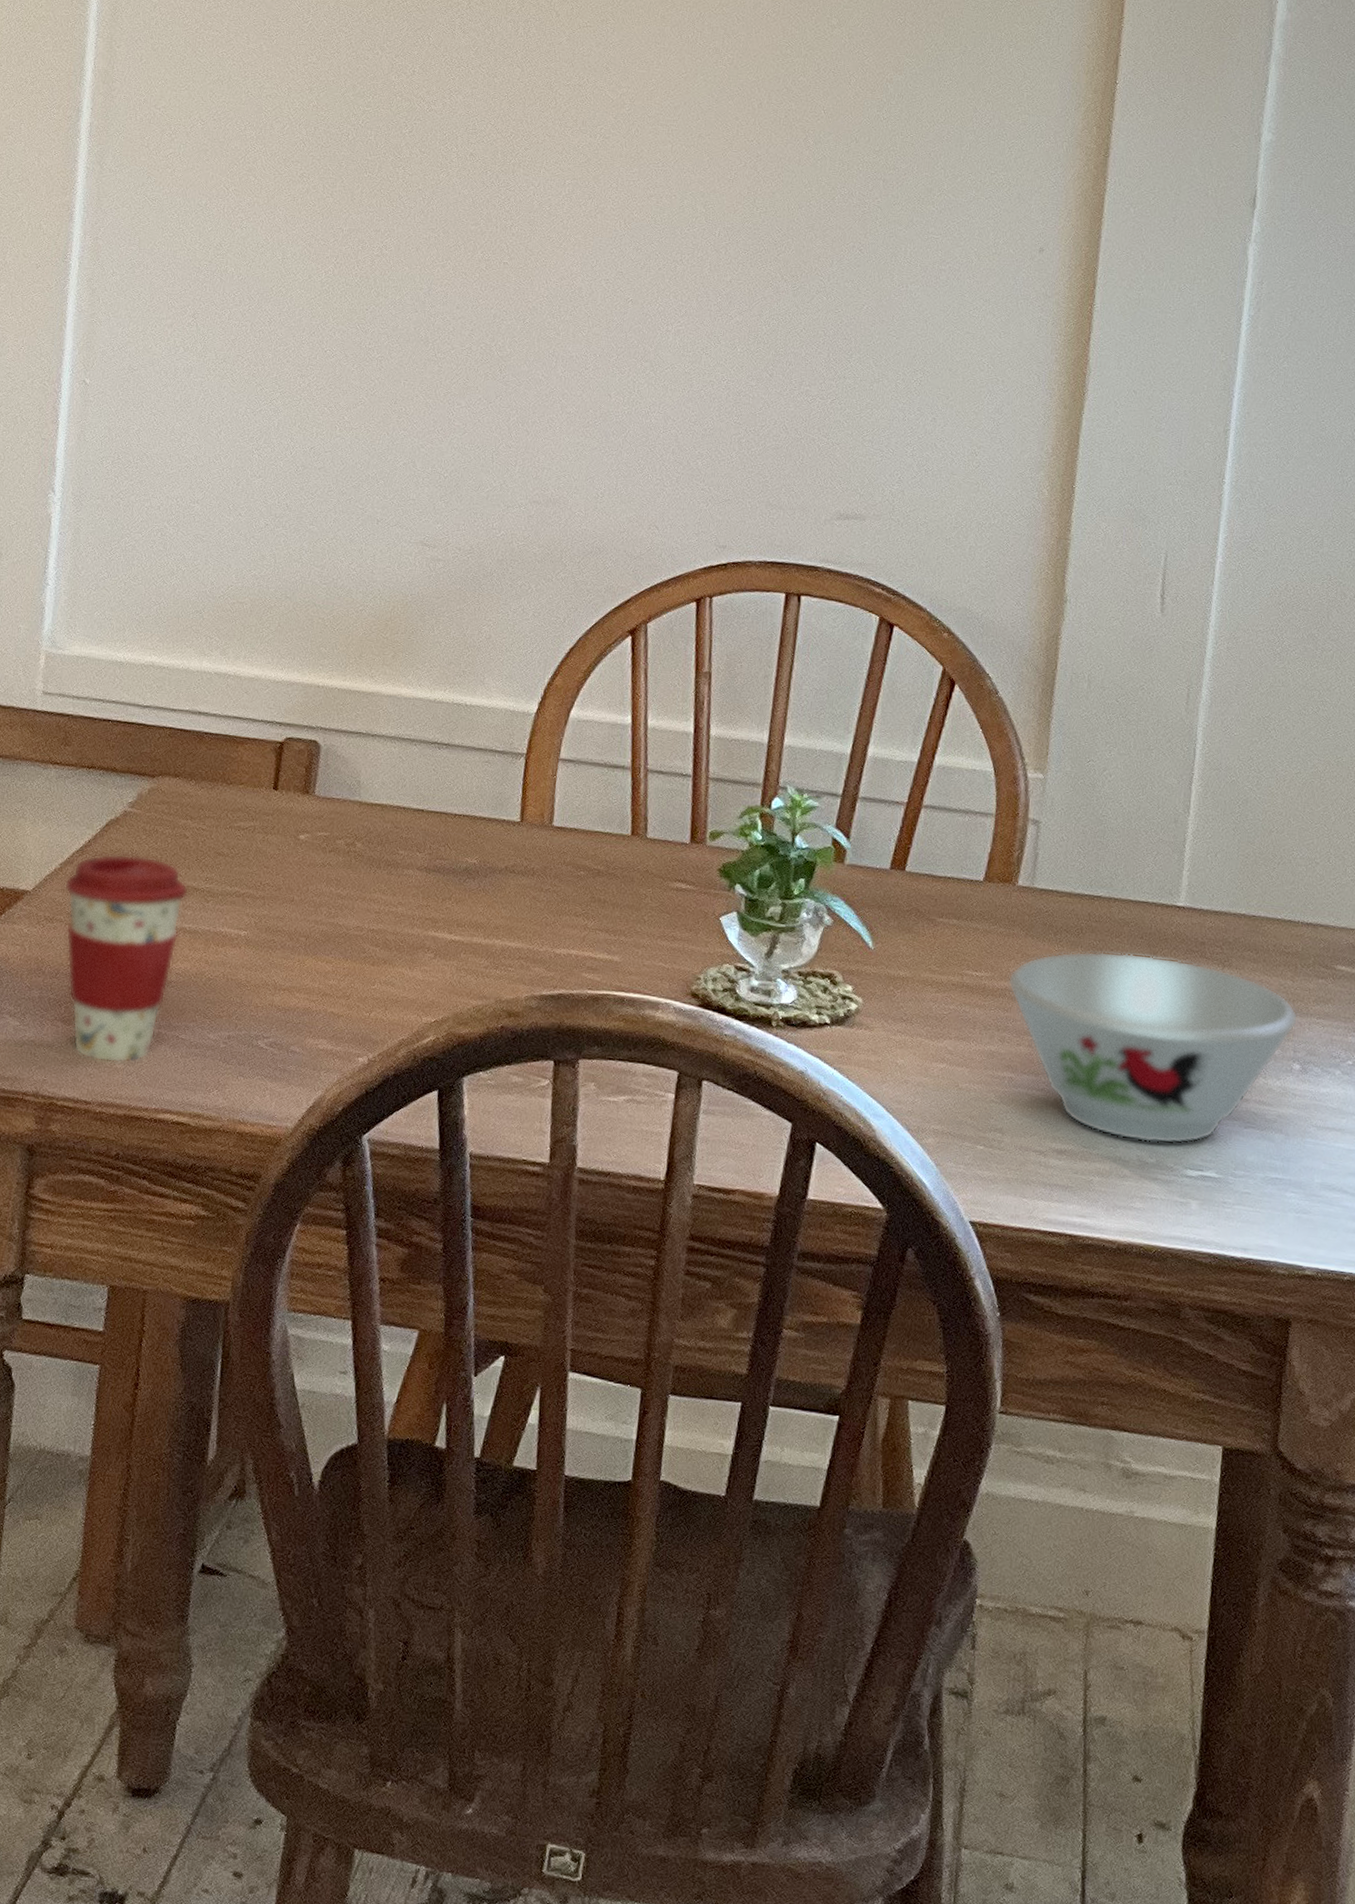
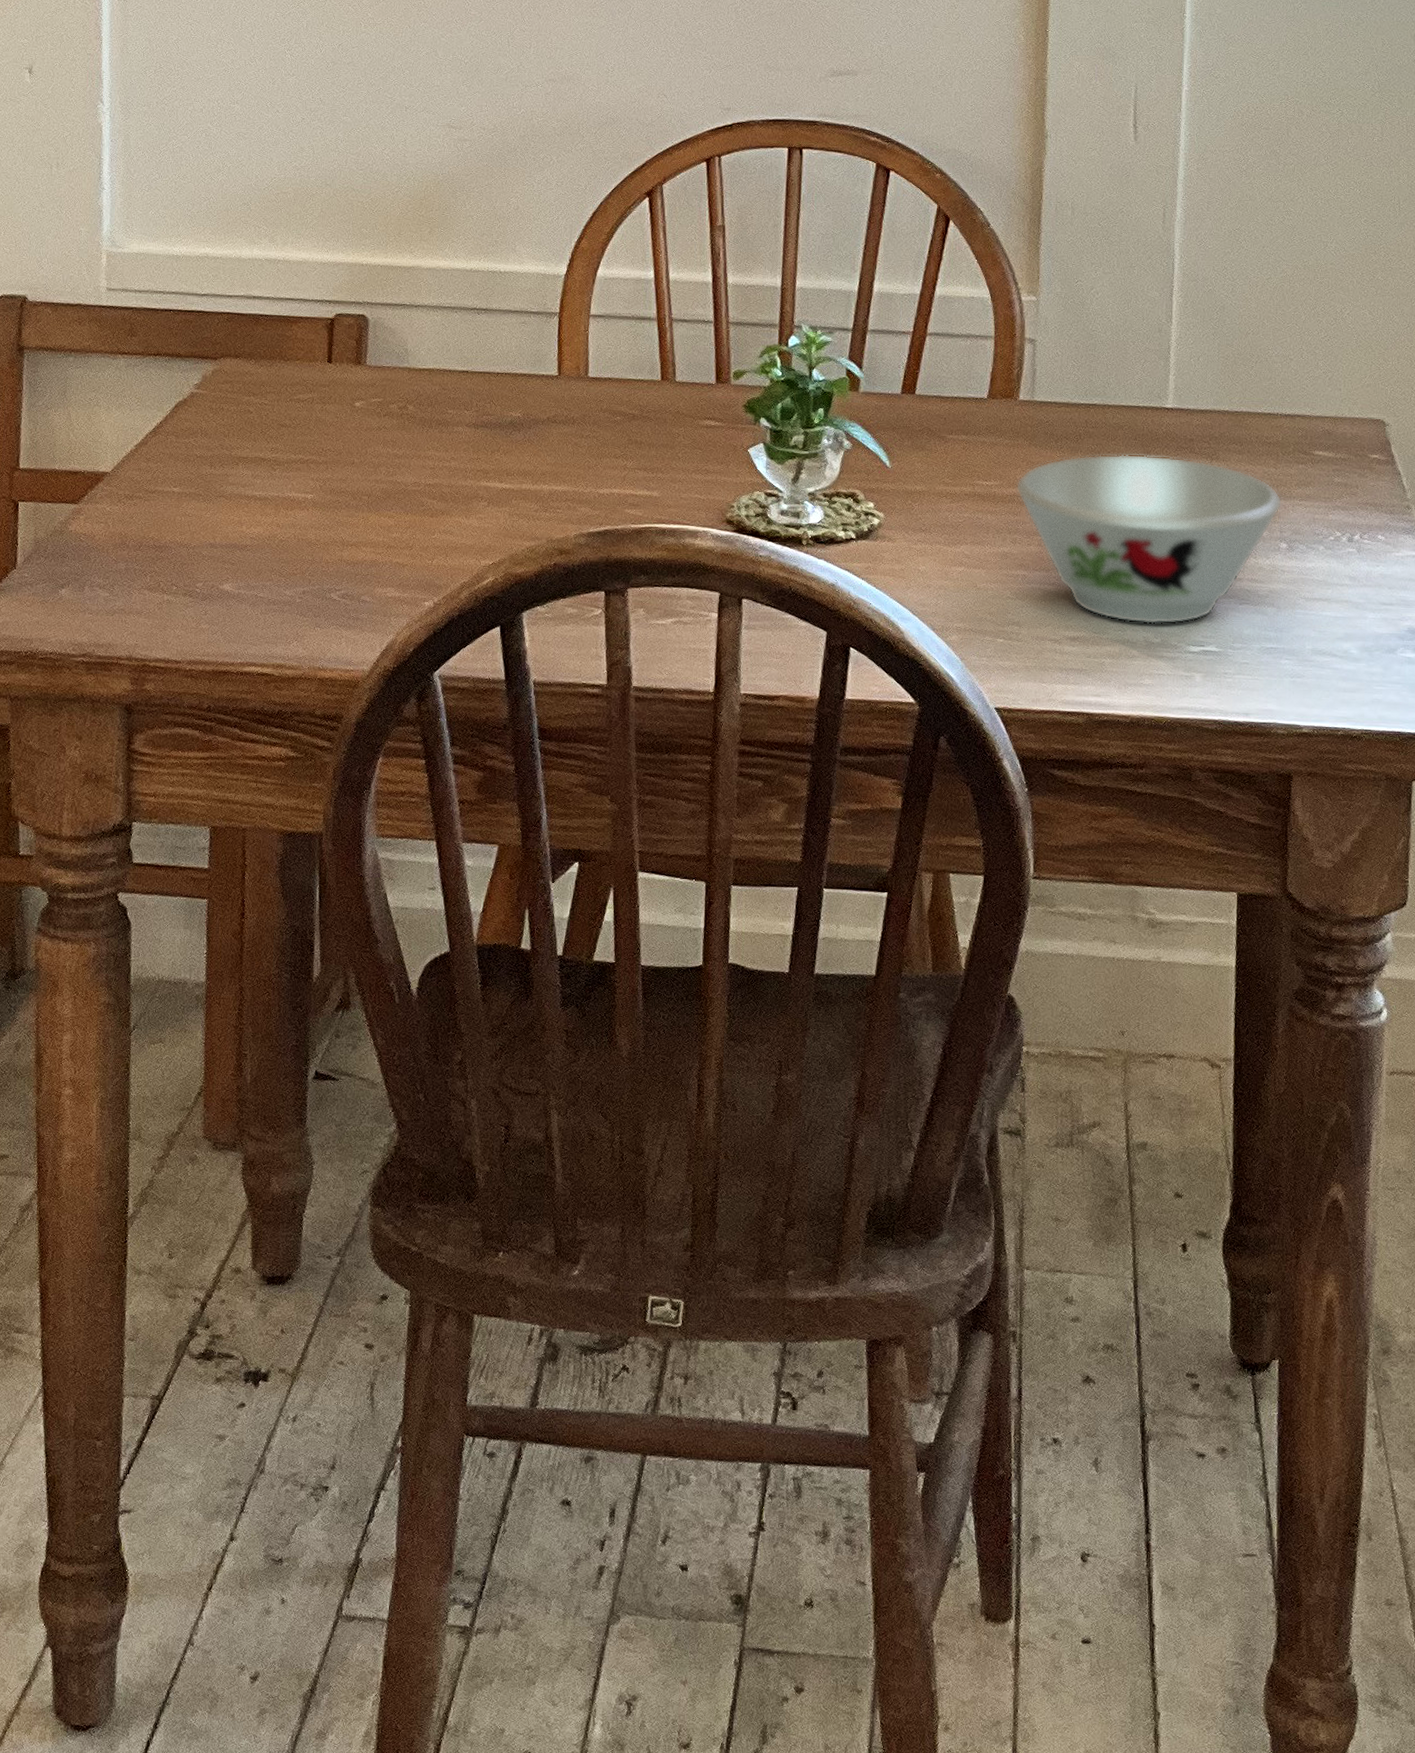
coffee cup: present [63,853,189,1063] -> none [140,432,257,624]

